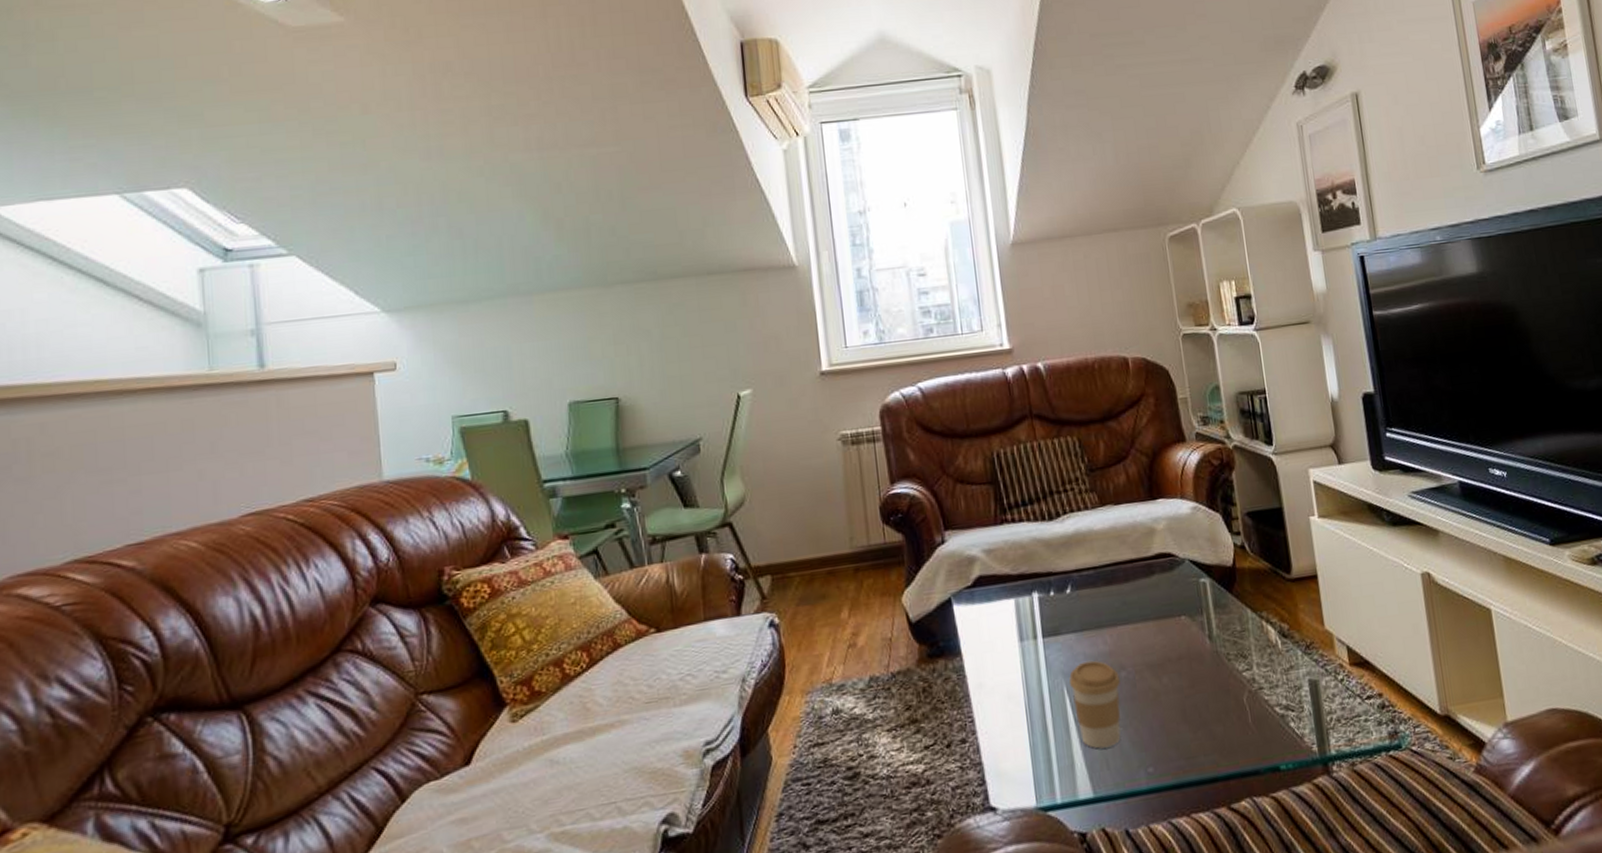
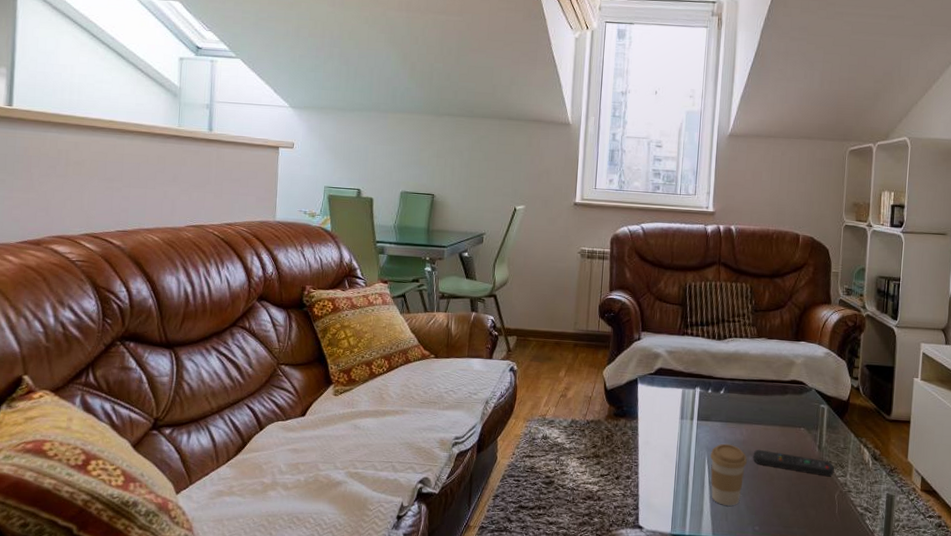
remote control: none [1125,653,1235,680] -> present [753,449,834,476]

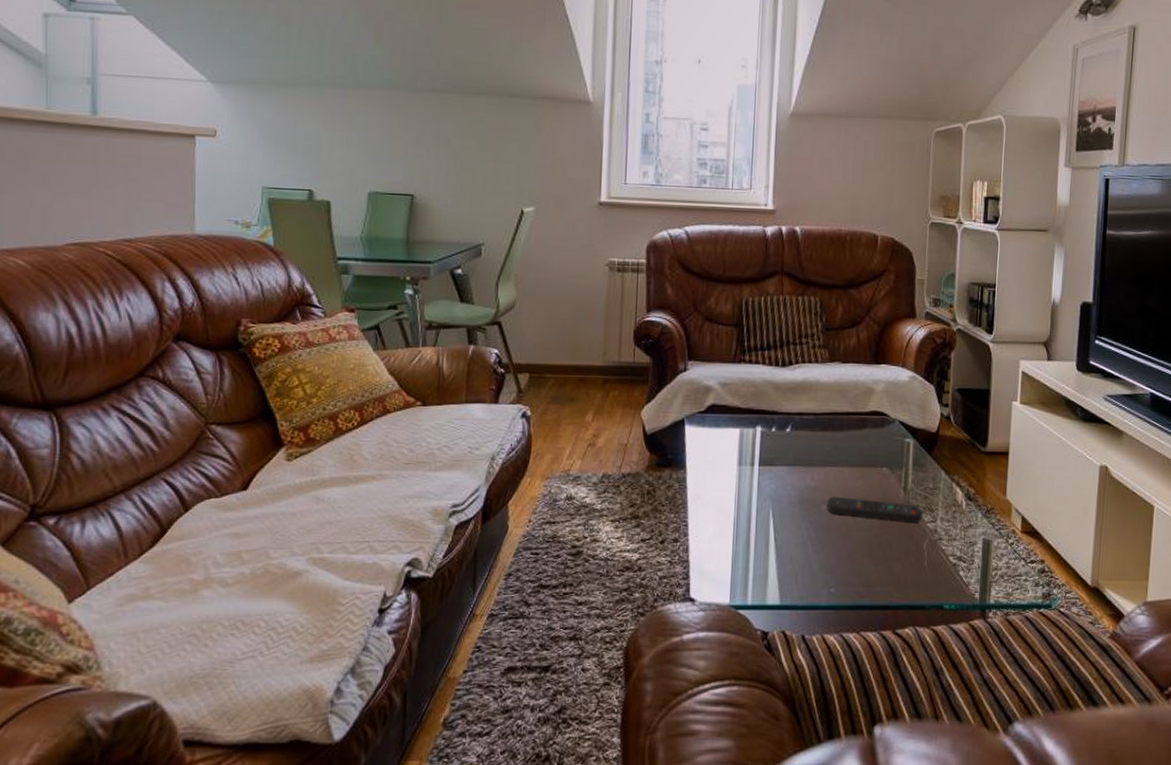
coffee cup: present [710,443,747,506] -> none [775,491,820,566]

